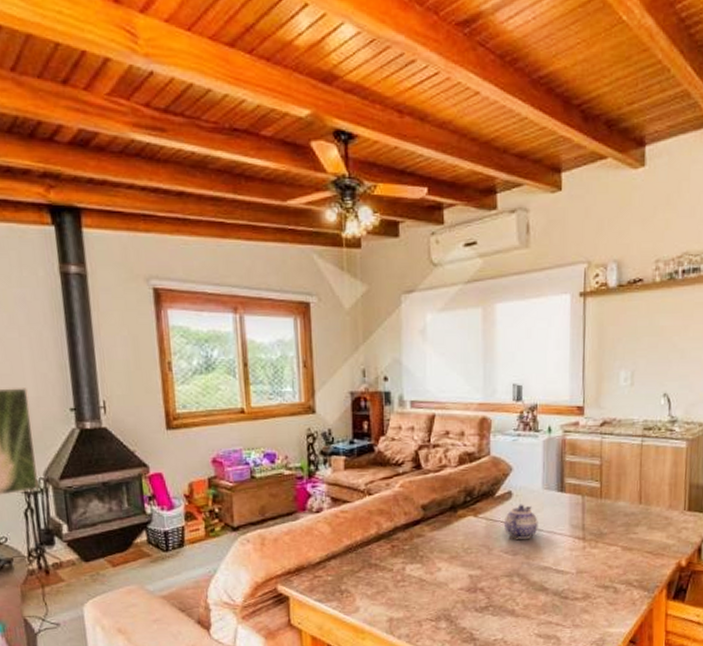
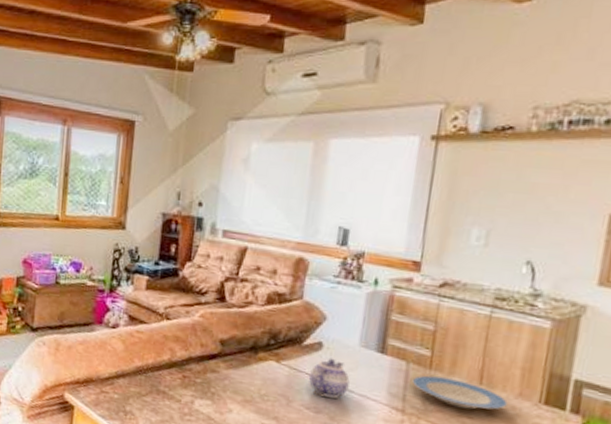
plate: none [588,503,662,527] -> present [411,375,508,410]

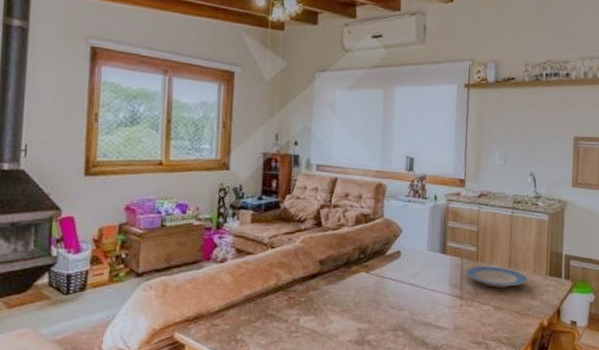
teapot: present [309,358,350,399] -> none [392,263,422,296]

